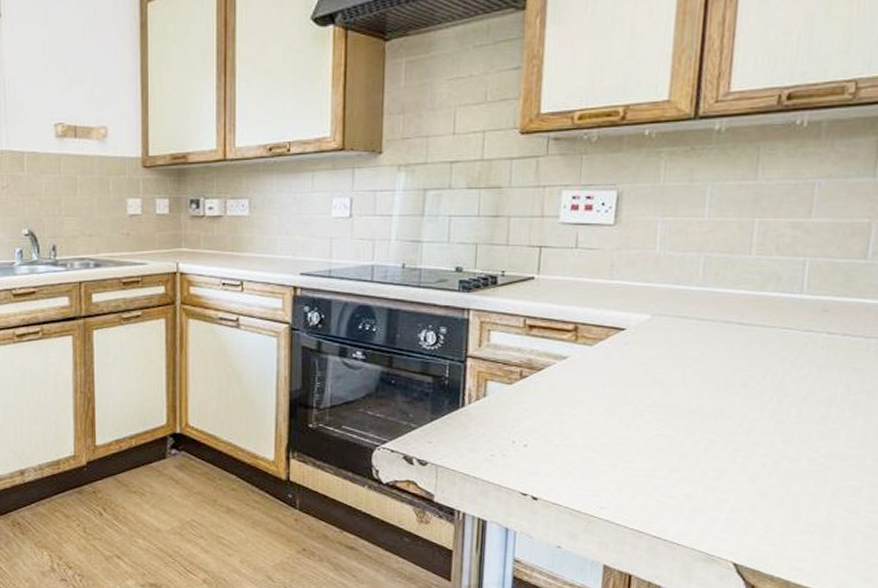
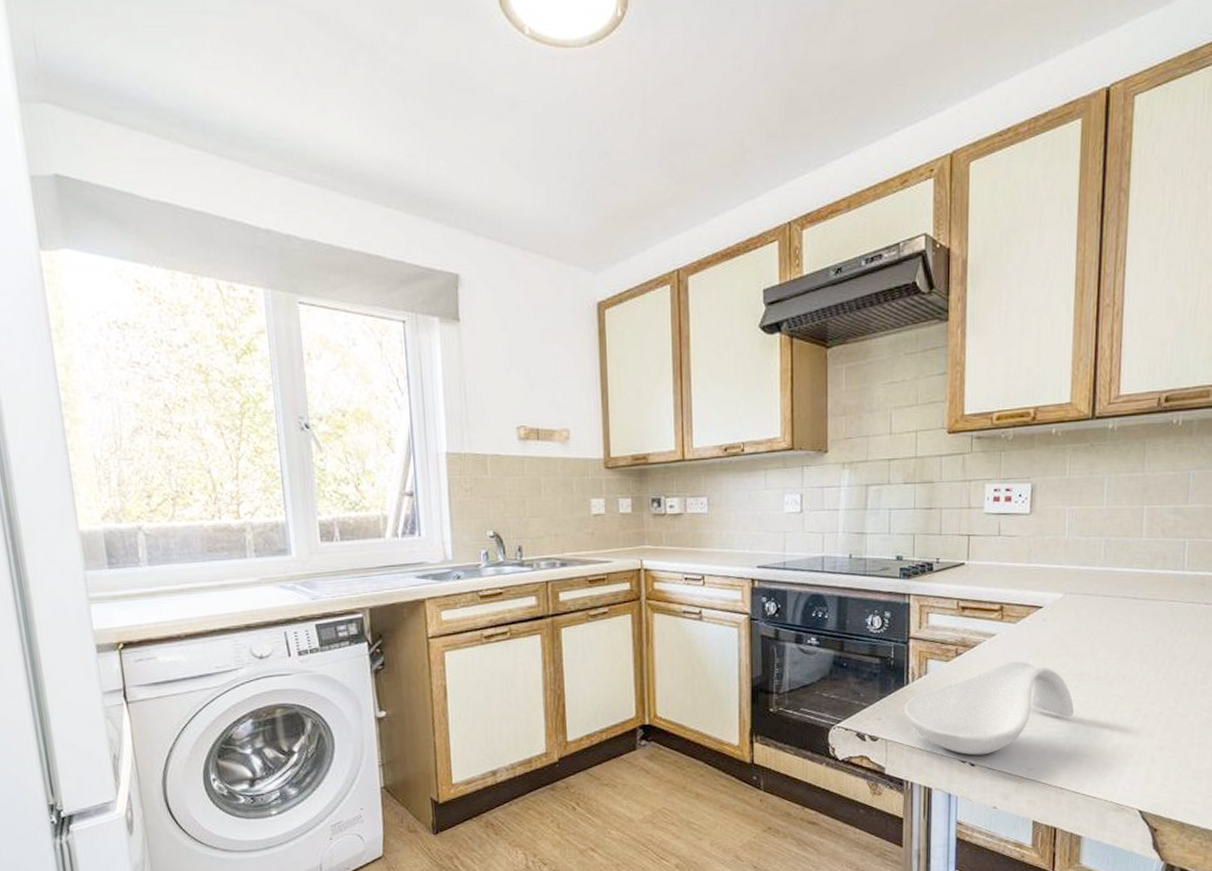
spoon rest: none [458,388,658,489] -> present [904,661,1074,756]

